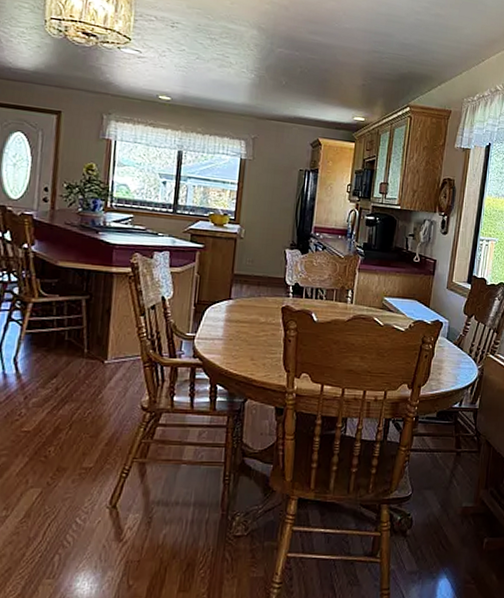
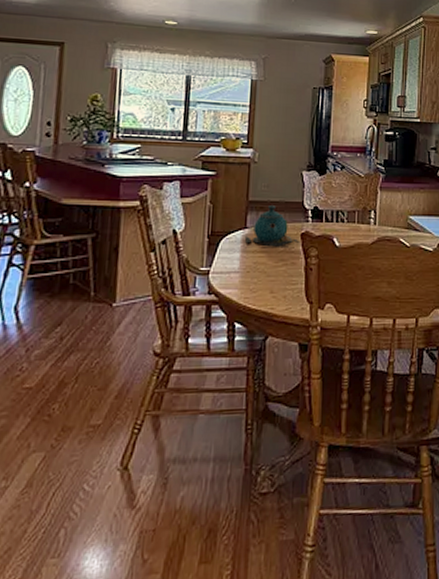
teapot: none [228,279,280,319] -> present [244,205,299,247]

